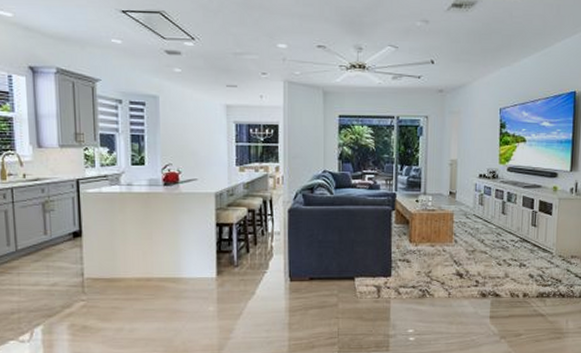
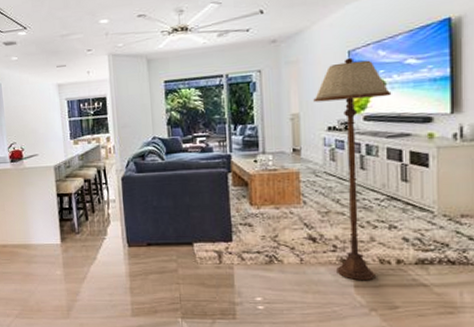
floor lamp: none [469,114,530,312] -> present [313,57,392,281]

